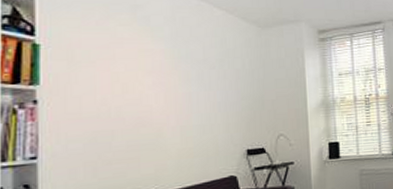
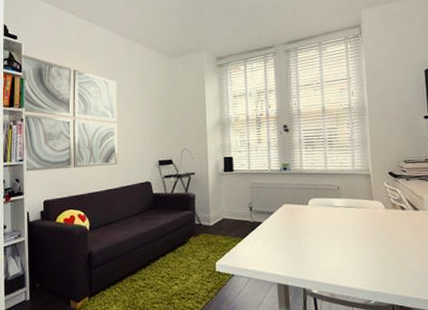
wall art: none [9,11,190,177] -> present [8,54,118,173]

